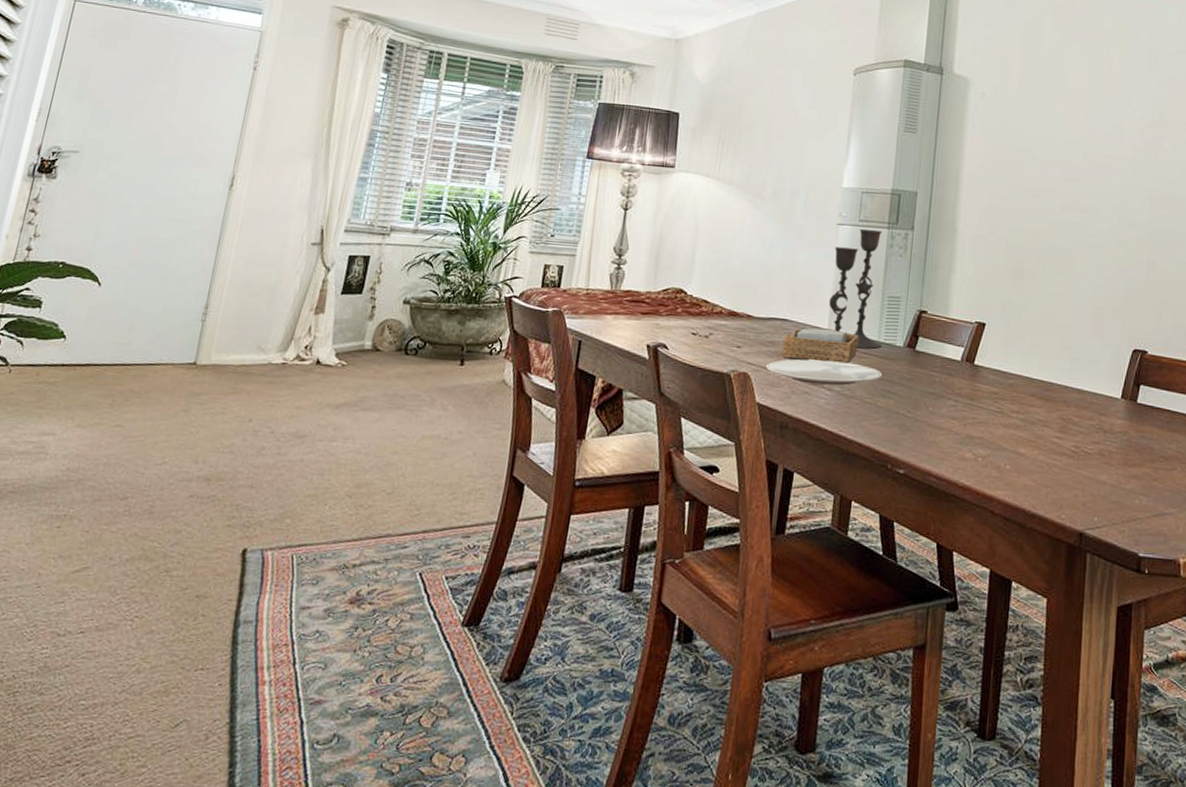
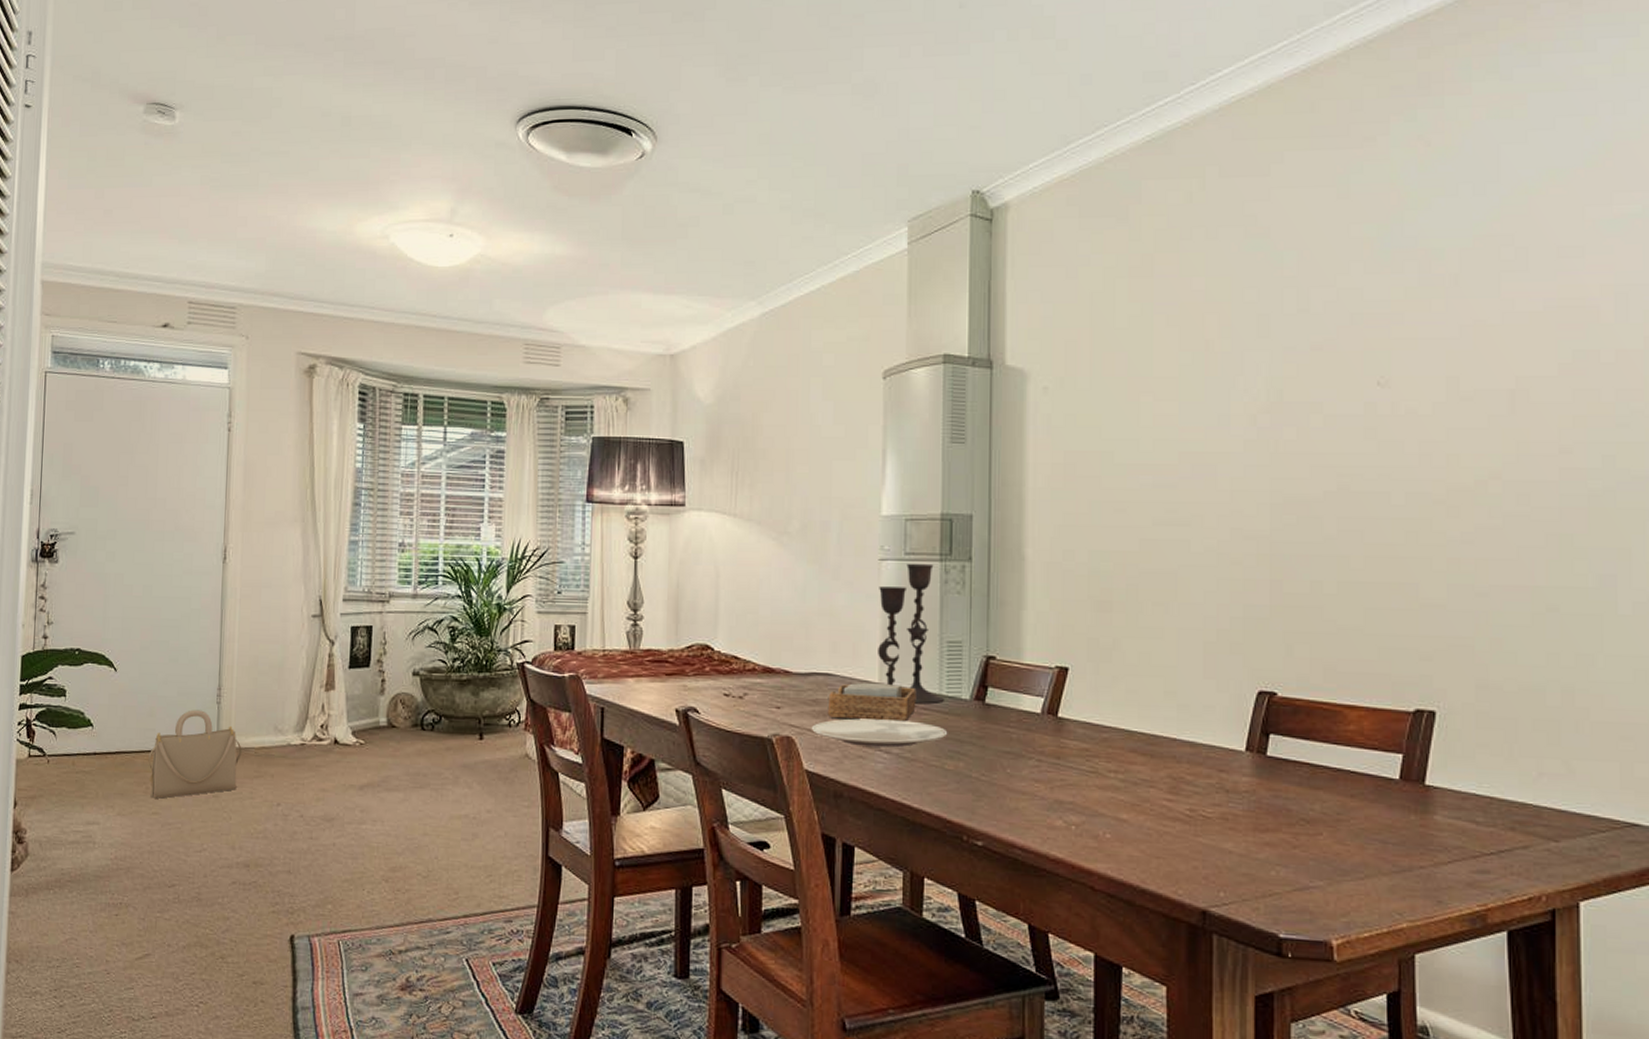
handbag: none [116,326,221,412] -> present [148,709,242,799]

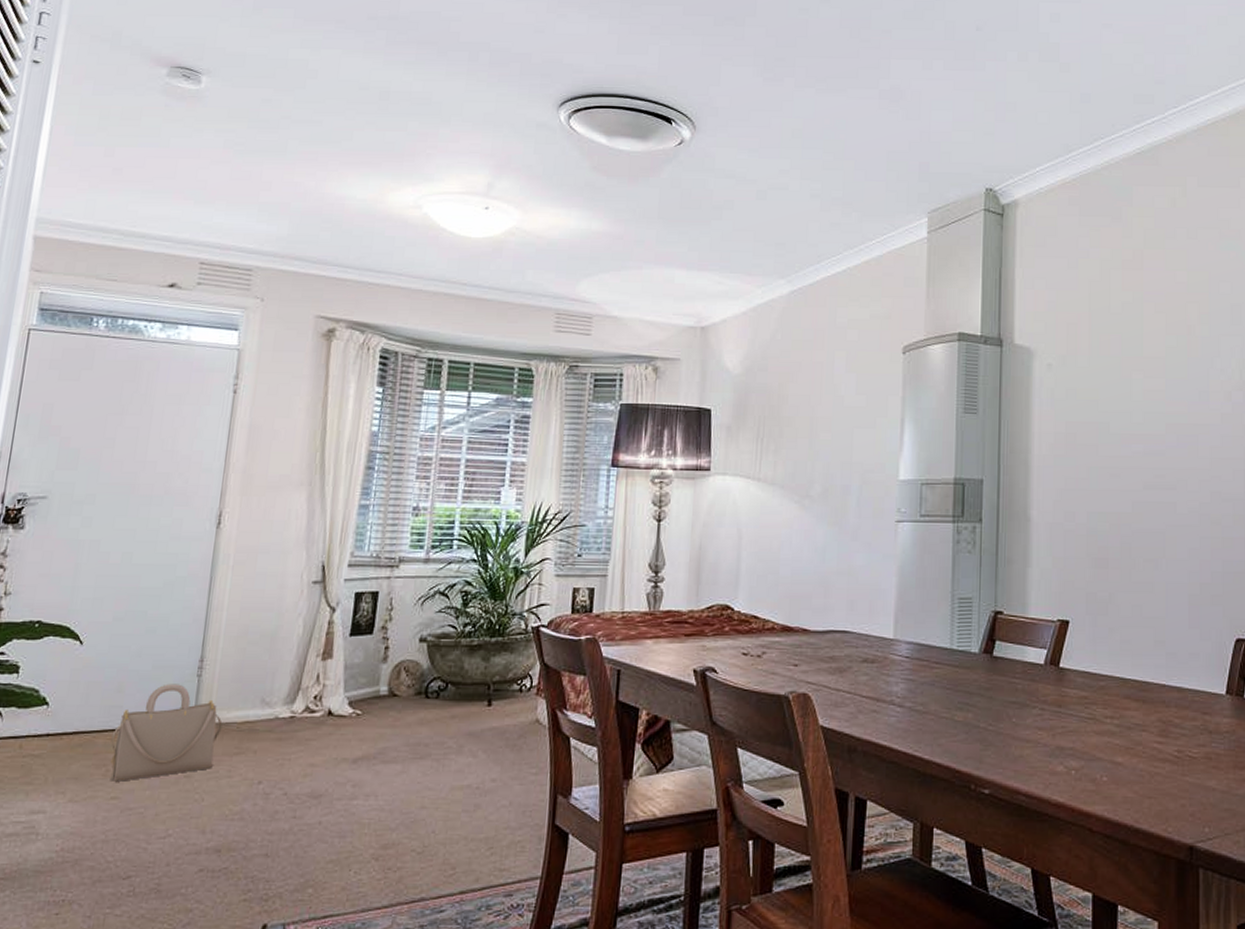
plate: present [811,718,948,748] -> none [827,674,958,701]
napkin holder: present [827,682,917,722] -> none [843,638,929,676]
candlestick: present [878,563,944,705] -> none [893,524,955,659]

